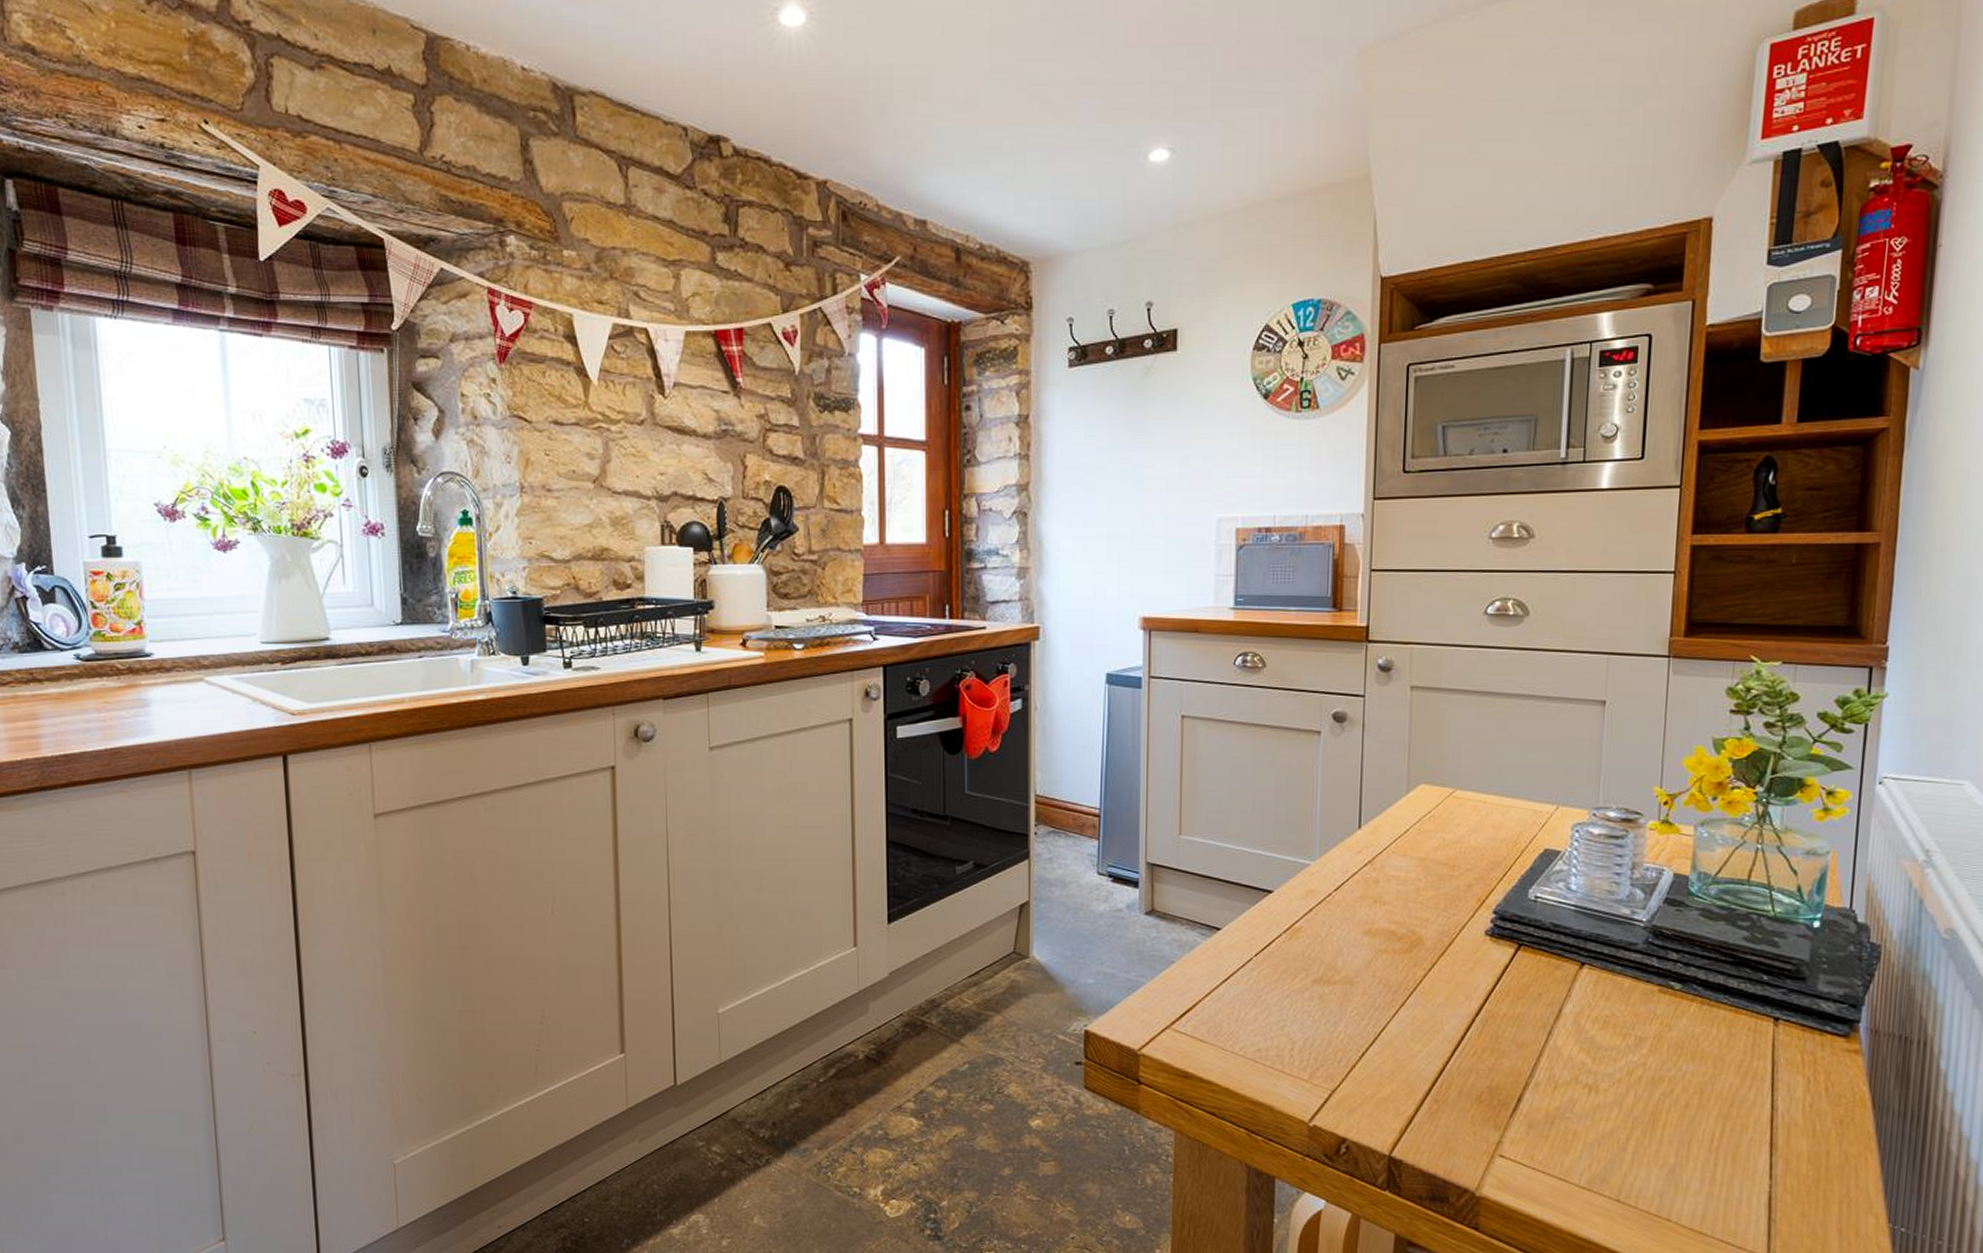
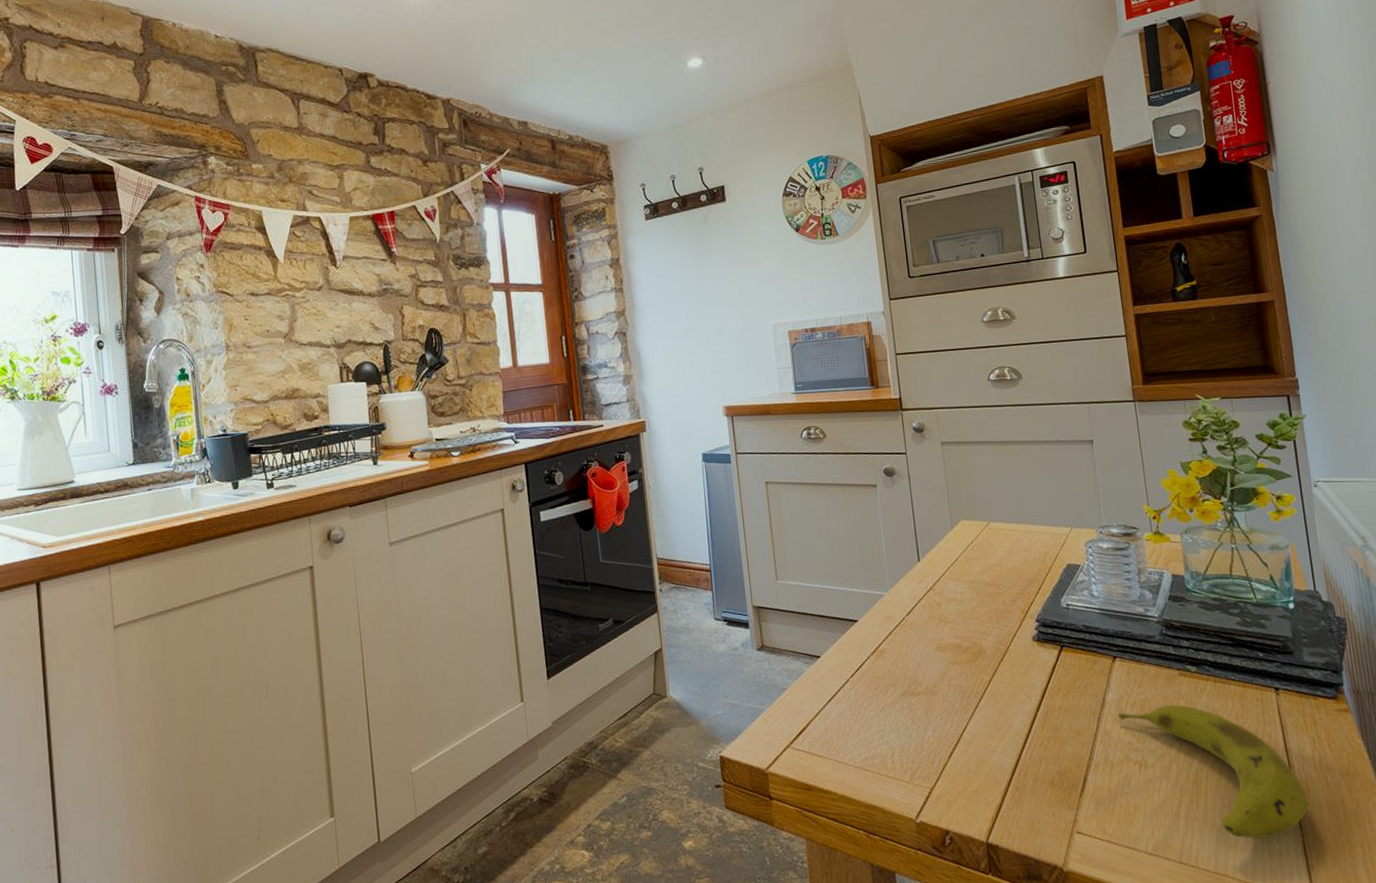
fruit: none [1574,1024,1787,1185] -> present [1118,704,1309,839]

